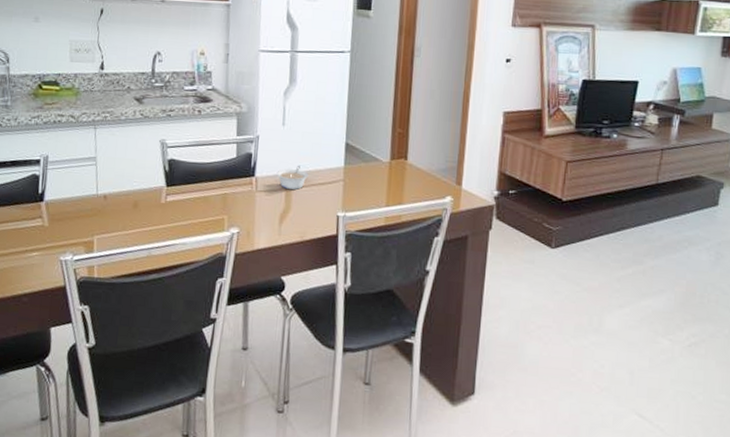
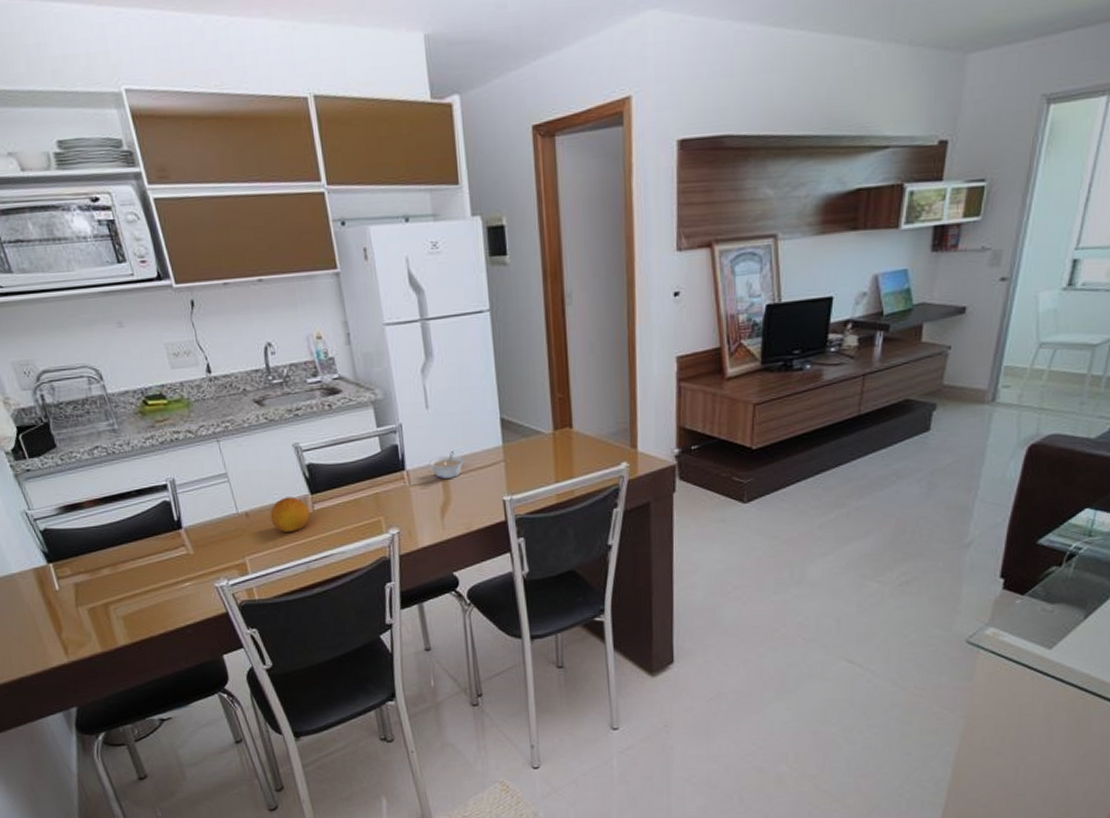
fruit: none [125,186,162,219] -> present [270,496,310,532]

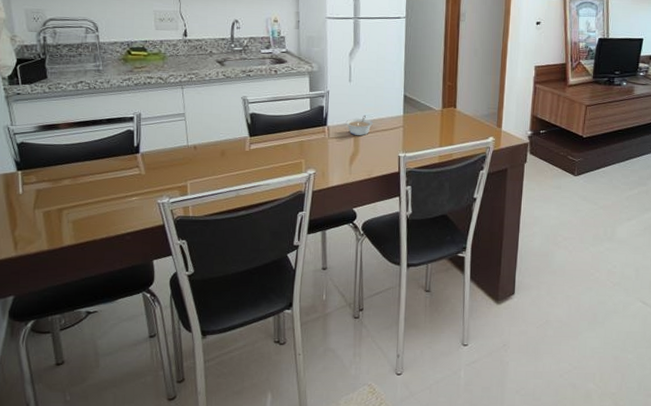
fruit: present [270,496,310,532] -> none [214,137,247,165]

